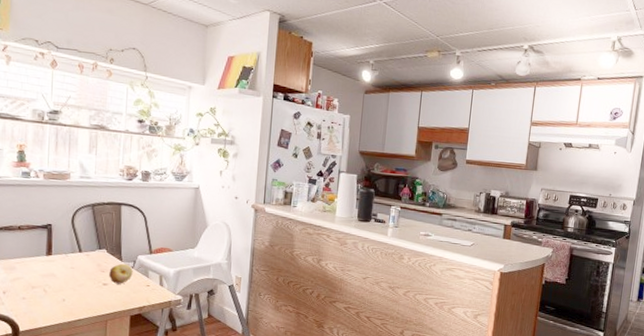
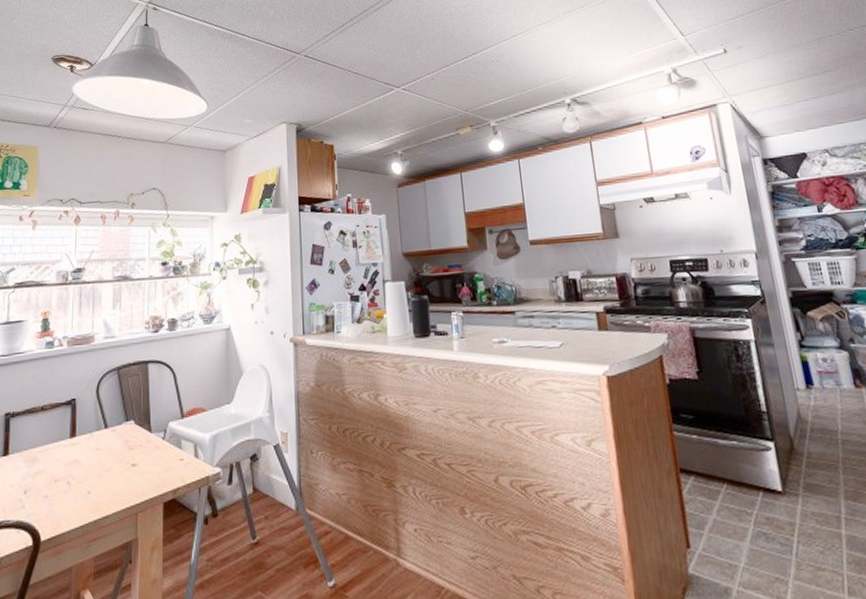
fruit: present [109,263,133,284] -> none [138,435,164,463]

